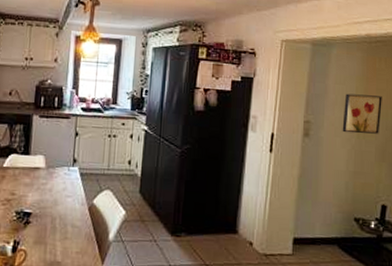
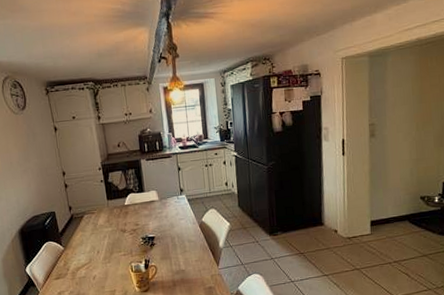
wall art: present [342,93,382,134] -> none [403,91,437,128]

